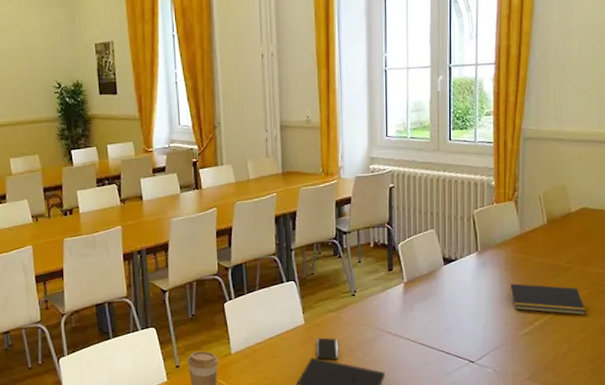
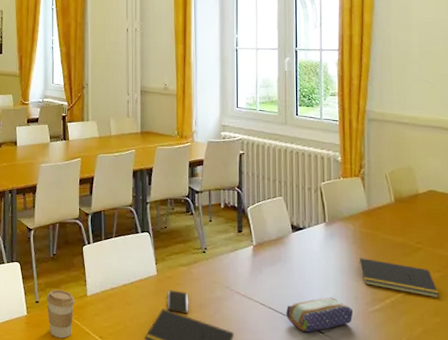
pencil case: none [437,326,503,364] -> present [286,297,354,333]

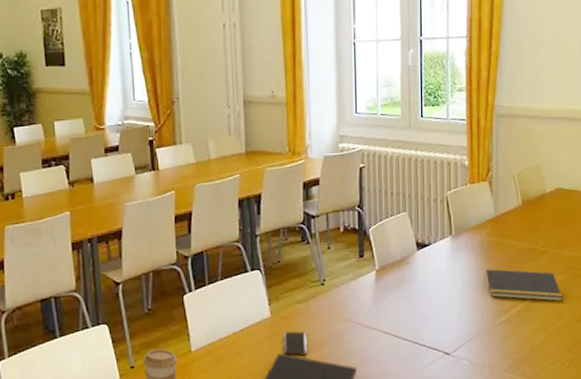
pencil case: present [286,297,354,333] -> none [411,315,479,356]

